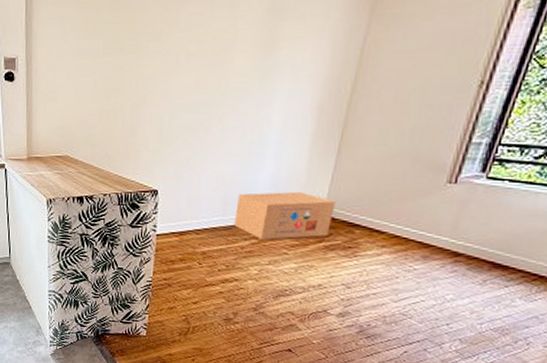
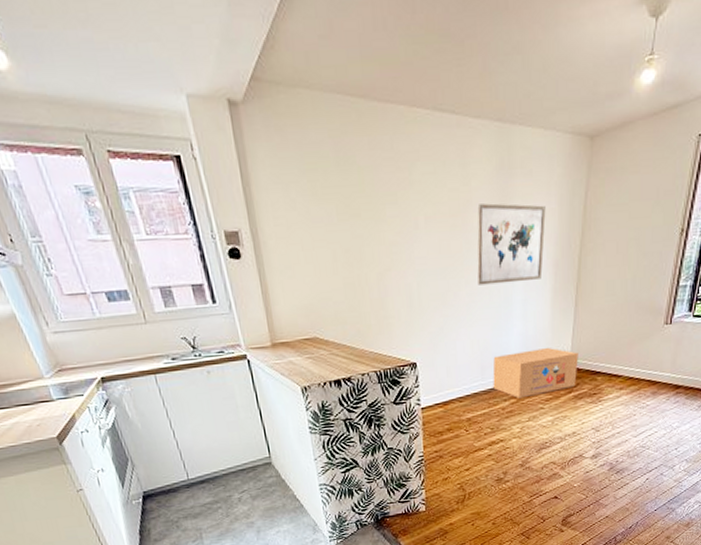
wall art: none [232,44,316,123] -> present [477,203,546,285]

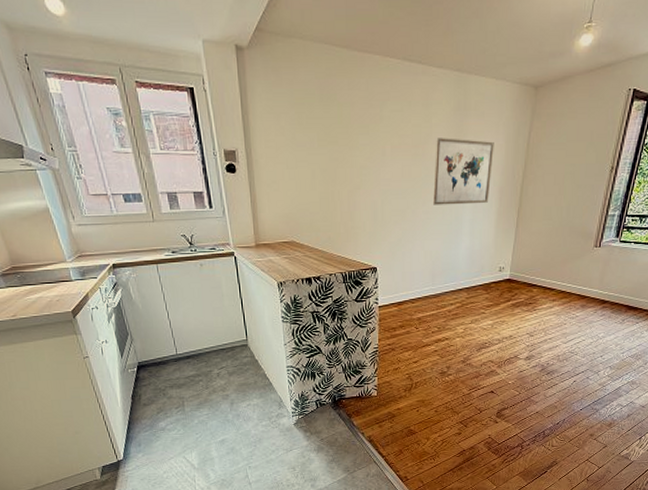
cardboard box: present [493,347,578,399] -> none [442,260,517,304]

